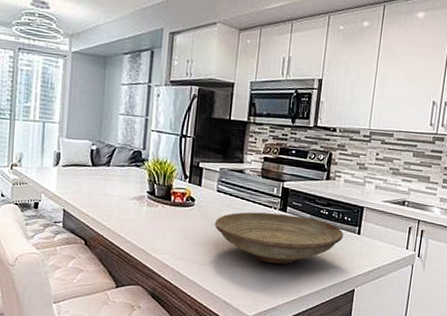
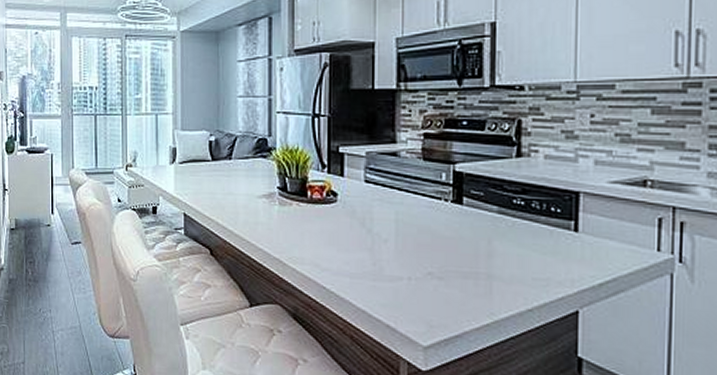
decorative bowl: present [215,212,343,264] -> none [366,206,551,275]

